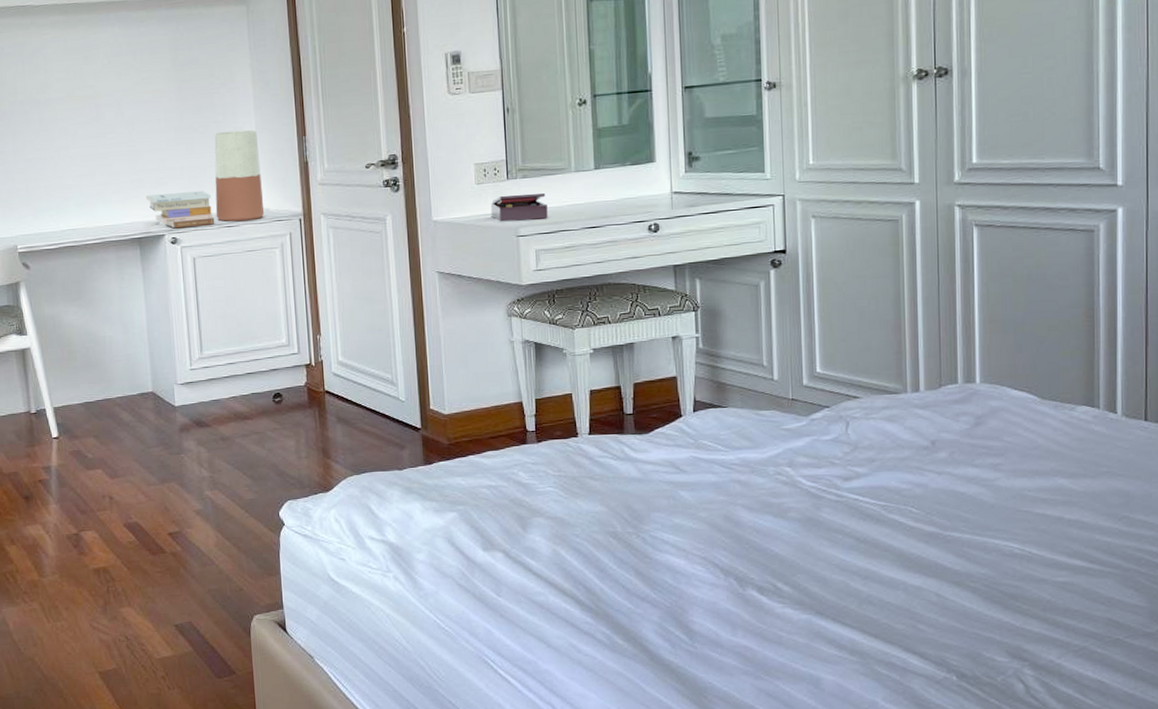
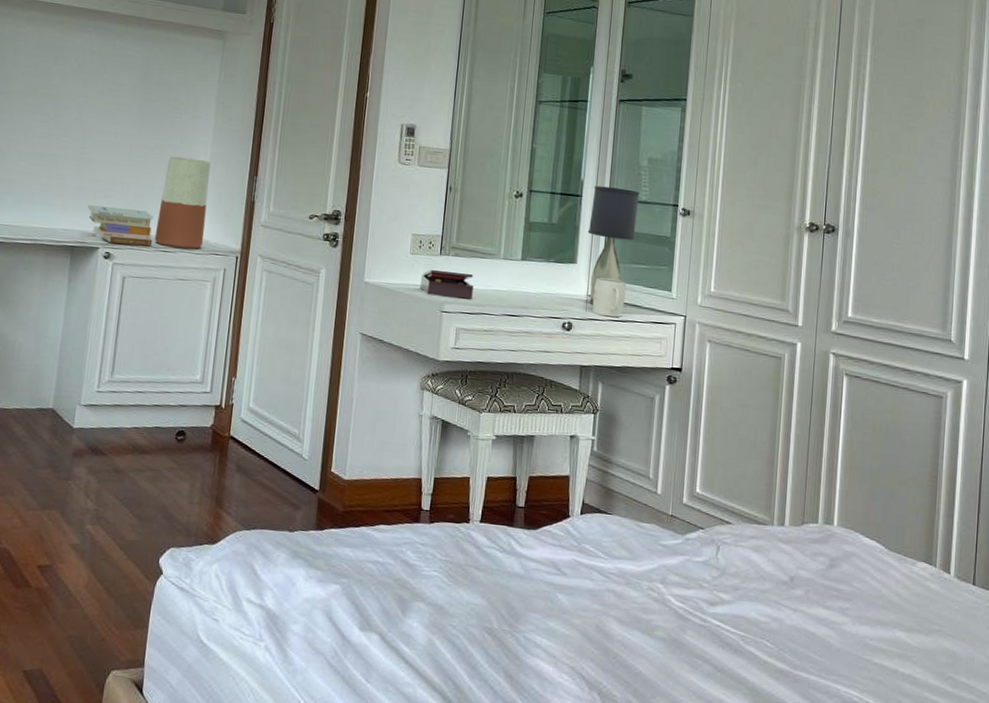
table lamp: none [663,73,717,201] -> present [587,185,640,304]
mug: none [677,170,714,211] -> present [592,277,626,318]

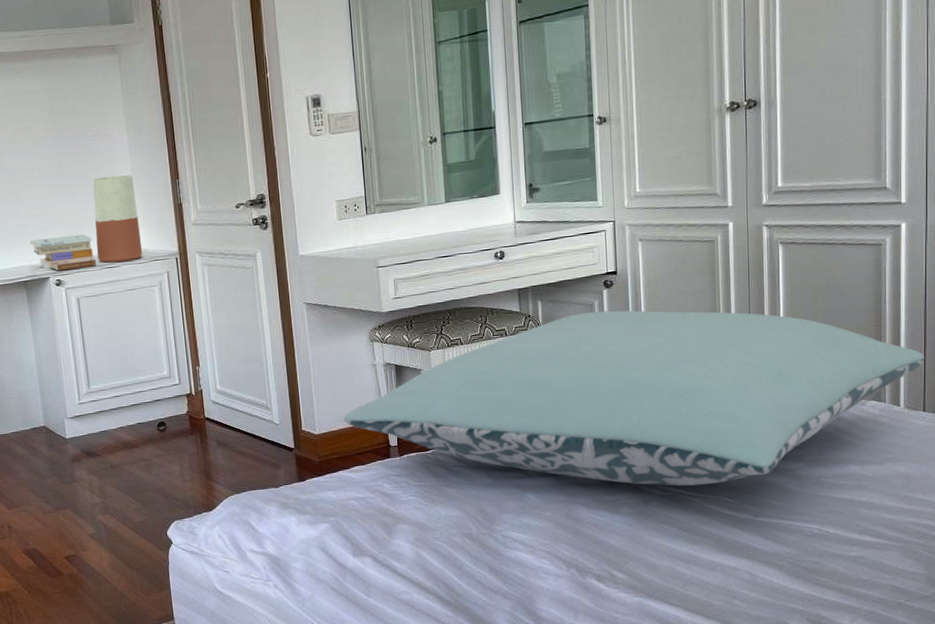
pillow: none [377,404,977,623] -> present [344,310,924,486]
jewelry box: present [420,269,474,299] -> none [351,226,404,254]
table lamp: present [587,185,640,304] -> none [506,109,554,229]
mug: present [592,277,626,318] -> none [520,200,553,238]

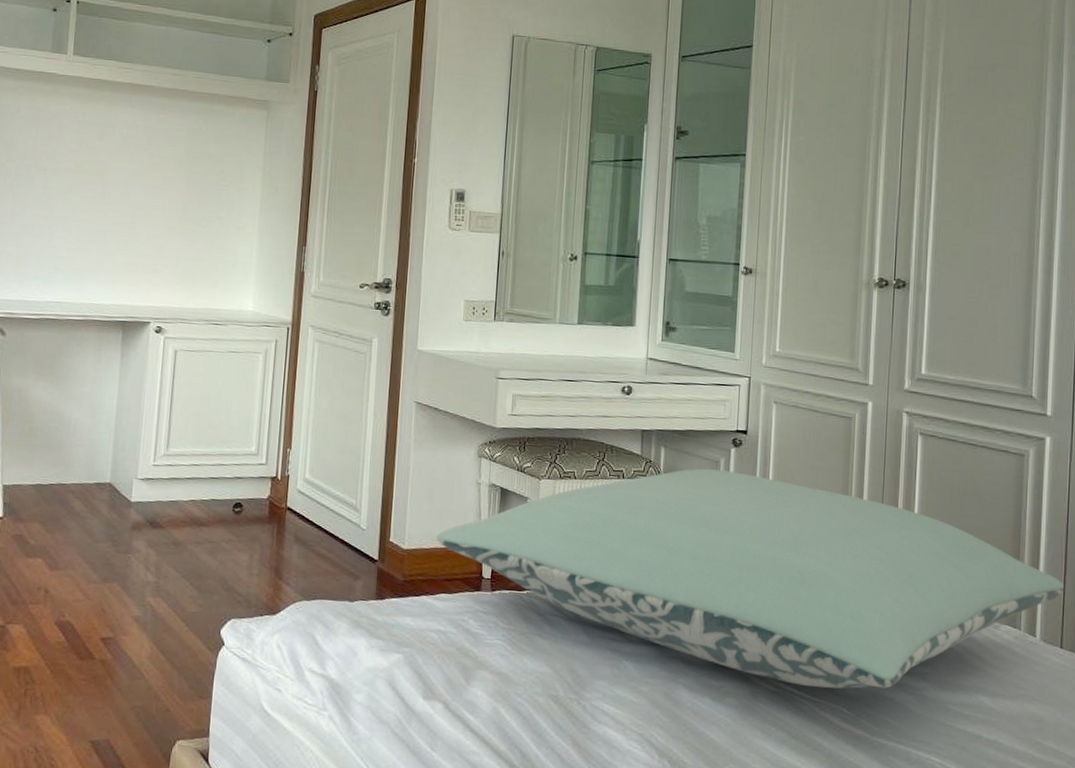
books: present [29,234,97,271] -> none [137,280,203,320]
vase: present [92,174,143,263] -> none [205,228,259,322]

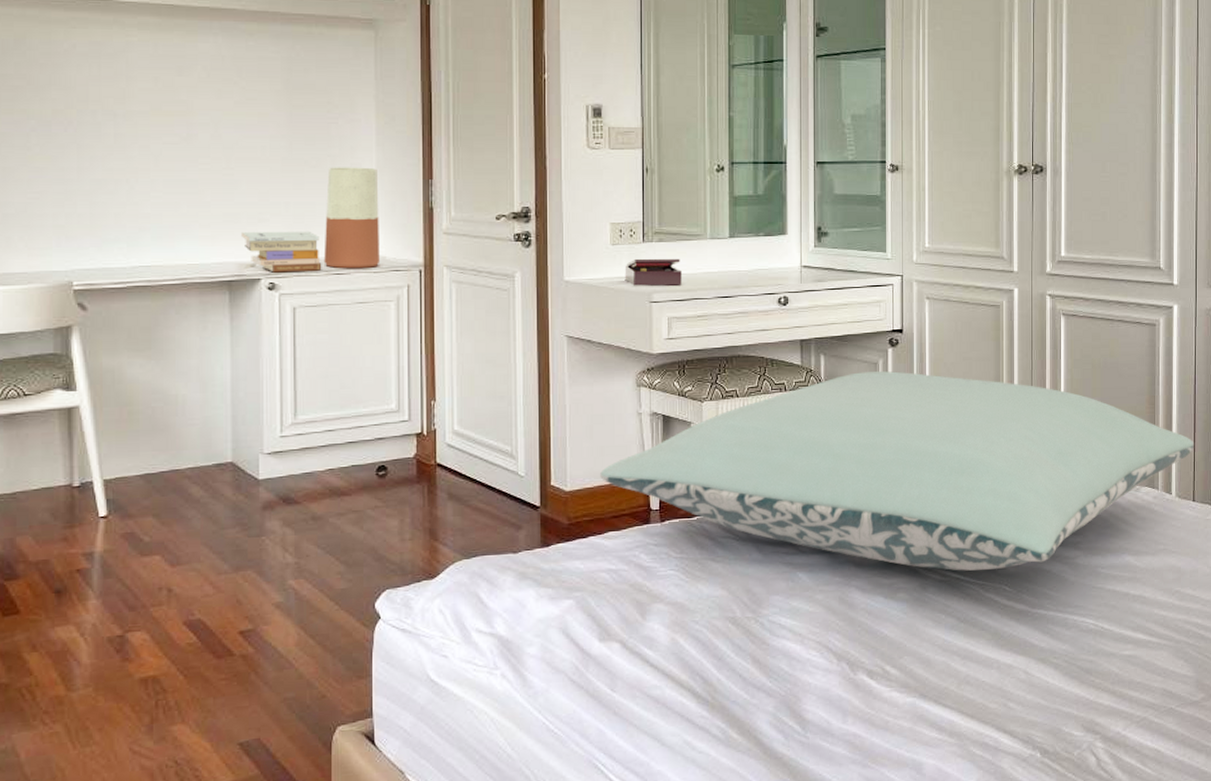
books: none [137,280,203,320] -> present [240,231,322,273]
vase: none [205,228,259,322] -> present [323,167,381,269]
jewelry box: none [474,336,529,365] -> present [624,258,682,286]

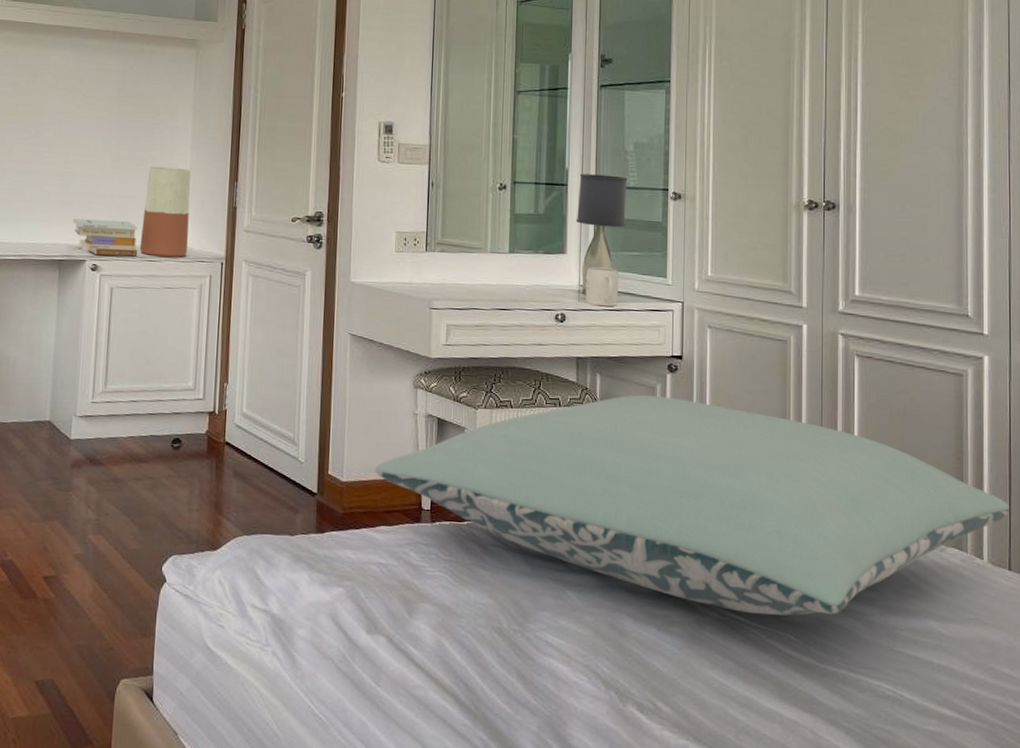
jewelry box: present [624,258,682,286] -> none [407,266,462,295]
table lamp: none [795,150,846,275] -> present [576,173,628,294]
mug: none [807,245,840,286] -> present [585,266,619,307]

